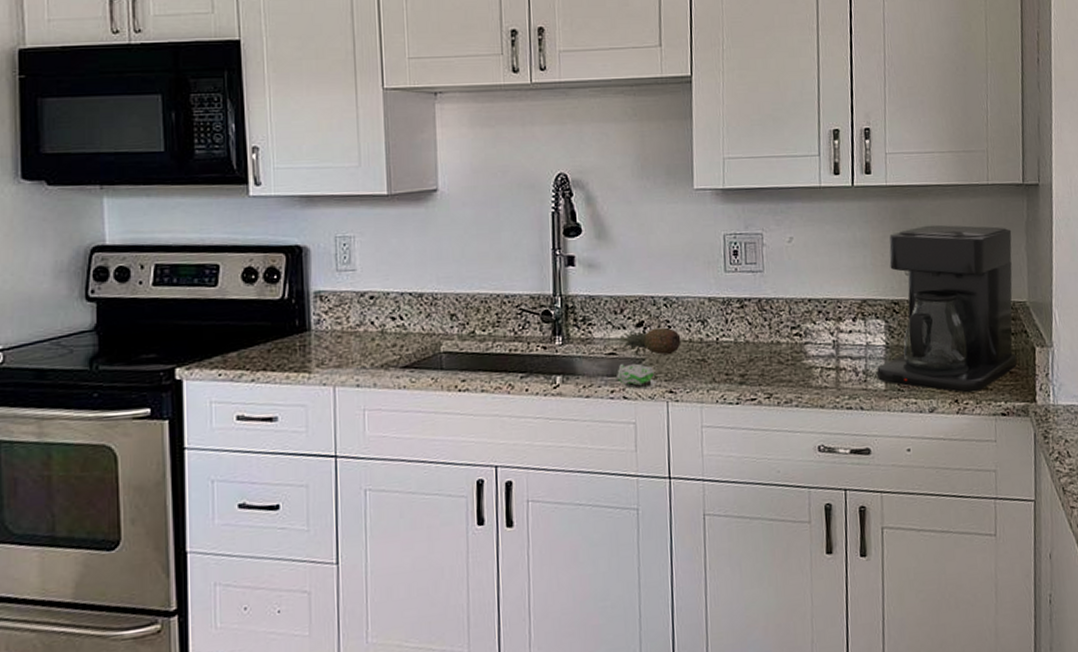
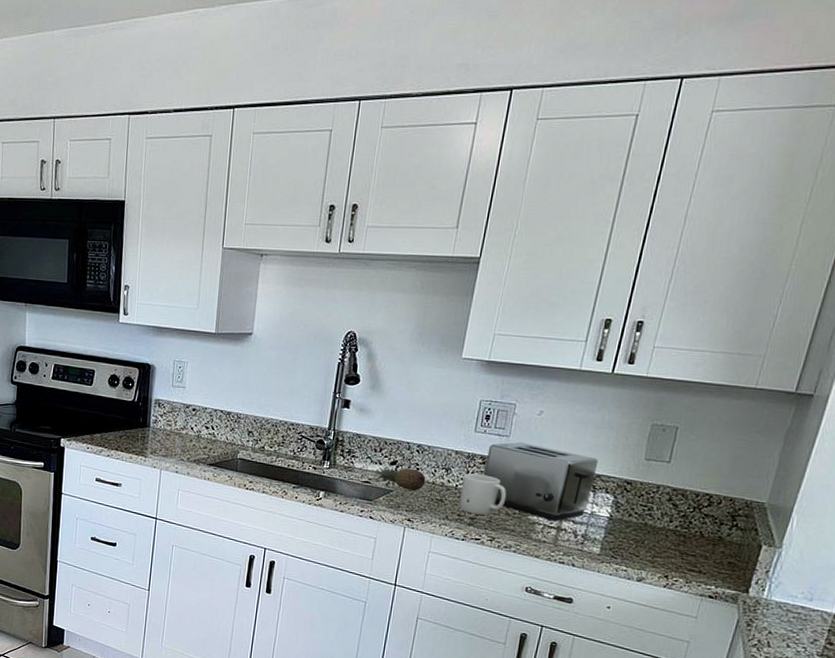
sponge: present [615,363,658,390] -> none [366,491,400,515]
mug: none [722,320,775,370] -> present [459,473,507,515]
toaster: none [743,275,862,361] -> present [484,441,599,522]
coffee maker: present [876,224,1017,393] -> none [594,418,769,573]

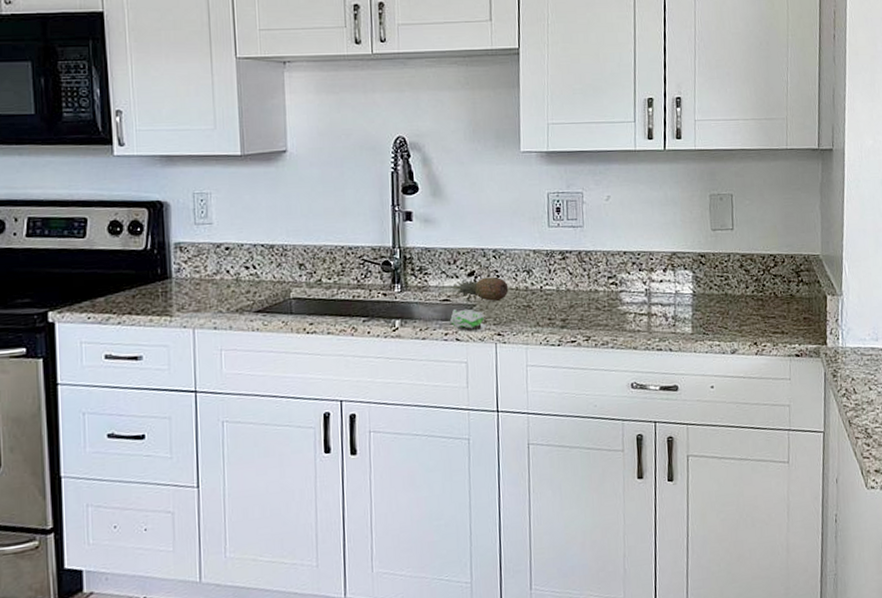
sponge: none [366,491,400,515] -> present [449,309,487,333]
mug: present [459,473,507,515] -> none [546,270,593,315]
toaster: present [484,441,599,522] -> none [565,230,672,308]

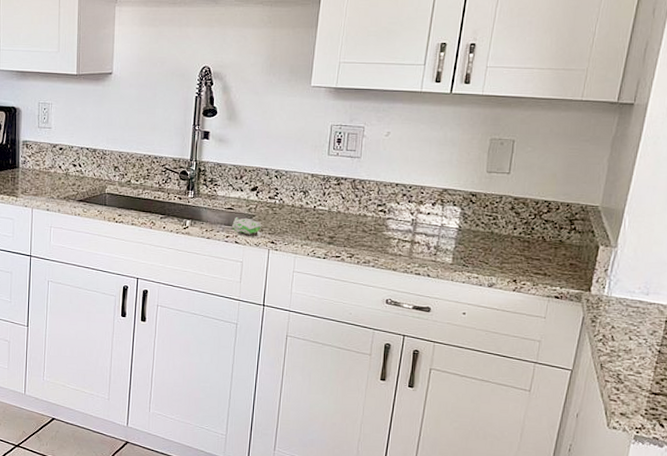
fruit: present [453,276,509,301] -> none [238,193,286,214]

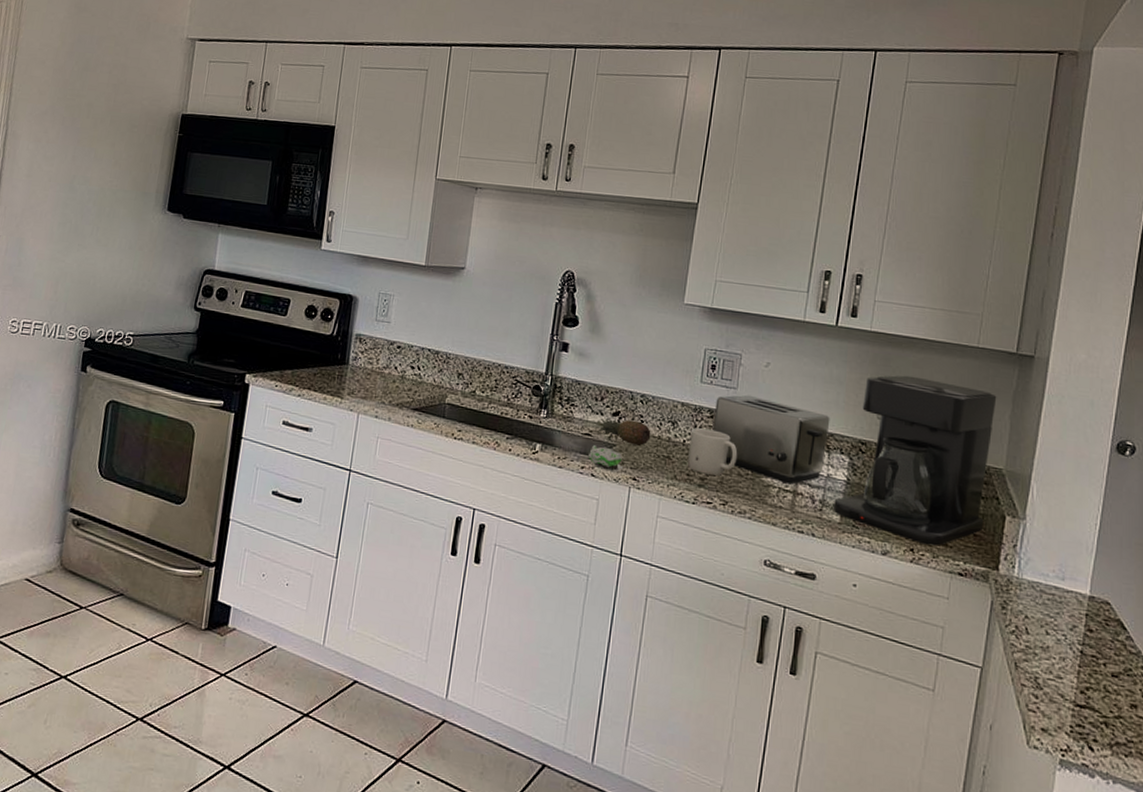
fruit: none [238,193,286,214] -> present [596,418,651,446]
mug: none [318,195,362,233] -> present [687,427,738,476]
toaster: none [339,162,444,235] -> present [712,394,830,485]
coffee maker: none [446,132,597,276] -> present [832,375,997,546]

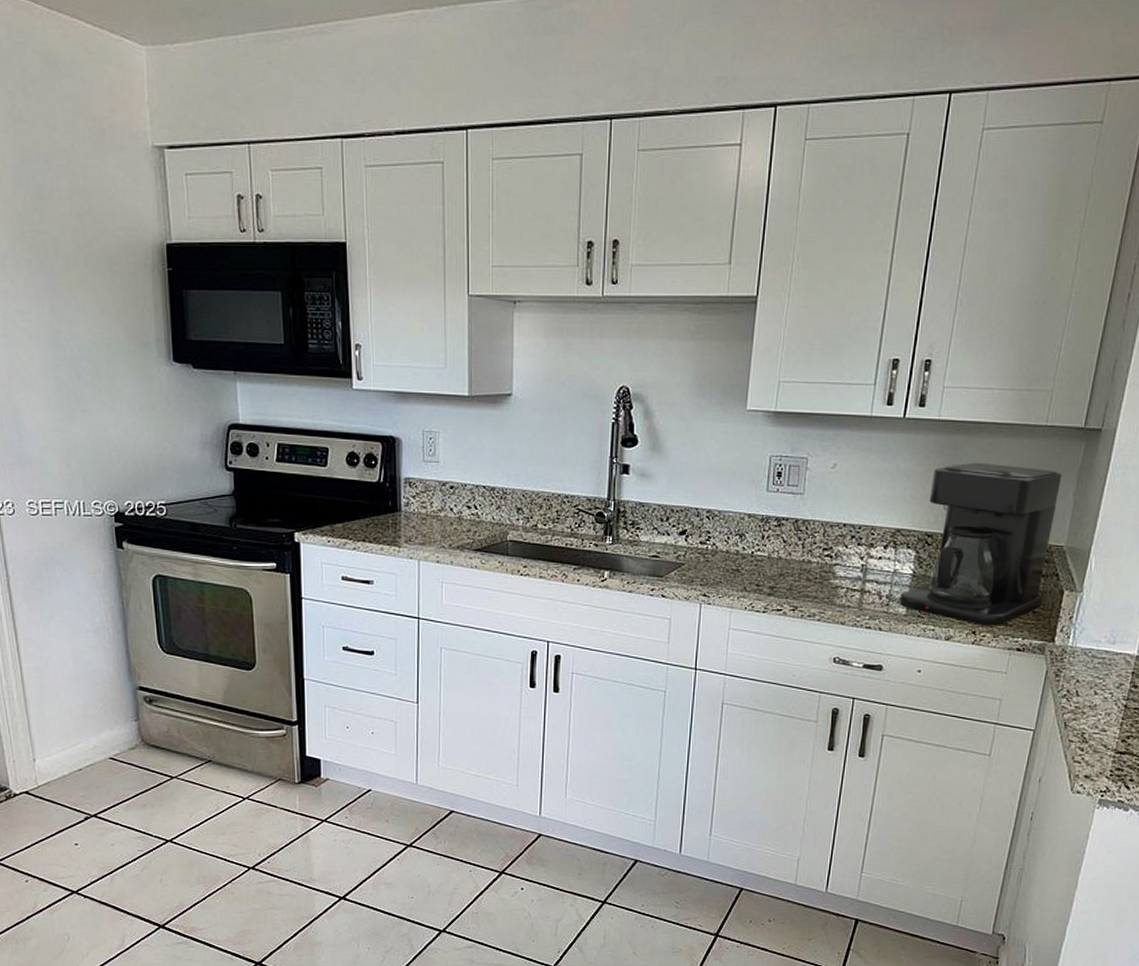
sponge: present [587,445,624,473] -> none [656,566,694,591]
fruit: present [596,418,651,446] -> none [664,537,719,562]
mug: present [687,427,738,476] -> none [756,538,806,583]
toaster: present [712,394,830,485] -> none [780,499,897,583]

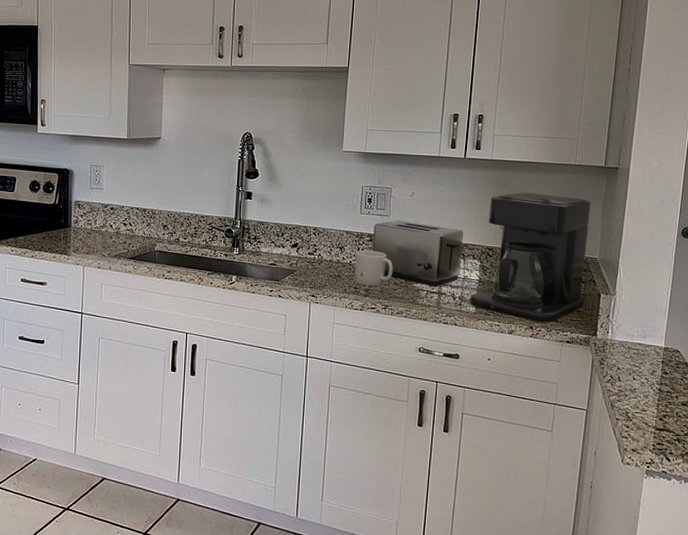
mug: none [756,538,806,583] -> present [354,250,393,286]
toaster: none [780,499,897,583] -> present [372,220,464,287]

